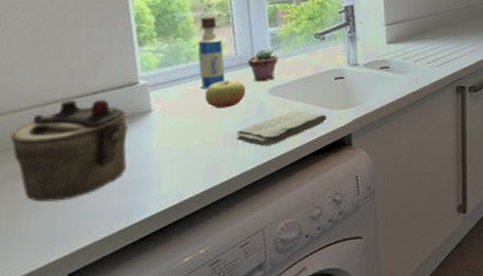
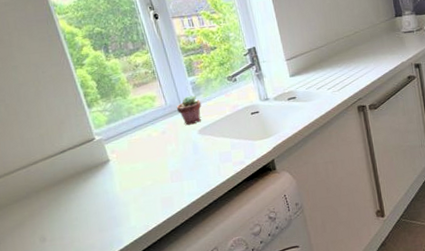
teapot: present [9,99,129,202] -> none [9,155,100,243]
tequila bottle: present [198,16,225,90] -> none [131,74,162,137]
apple: present [205,80,246,108] -> none [148,126,181,152]
washcloth: present [236,110,328,146] -> none [180,144,251,179]

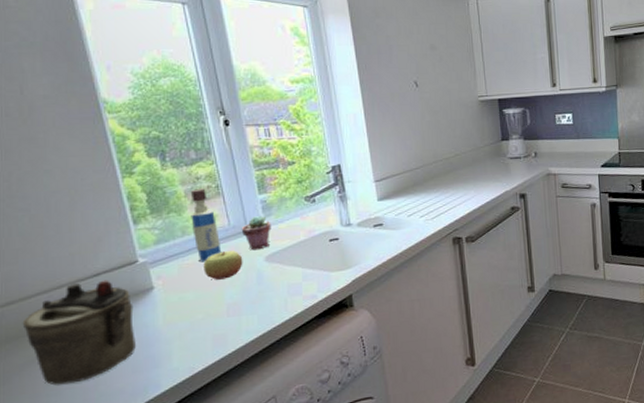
teapot: none [9,155,100,243] -> present [22,280,136,386]
tequila bottle: none [131,74,162,137] -> present [190,188,222,262]
apple: none [148,126,181,152] -> present [203,250,243,280]

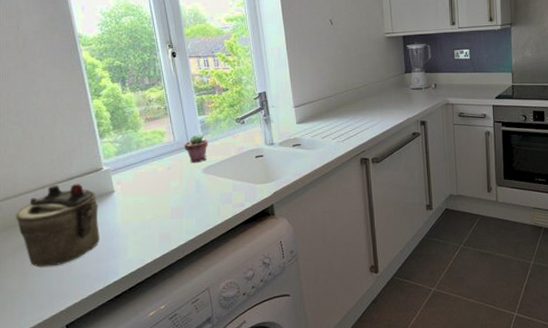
tequila bottle: present [190,188,222,262] -> none [144,110,168,172]
apple: present [203,250,243,280] -> none [153,163,185,187]

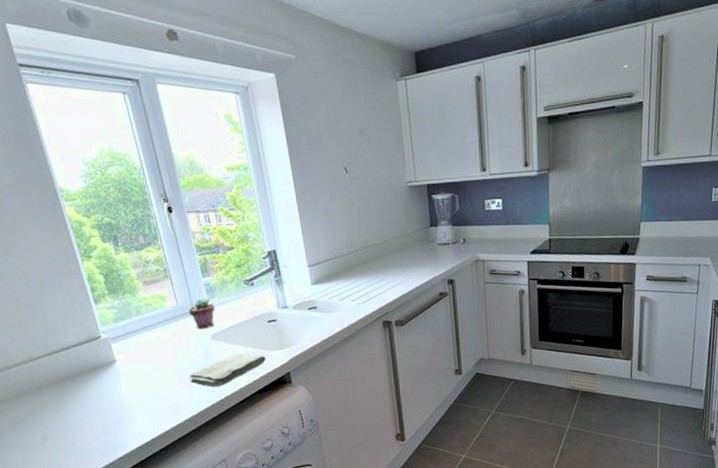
teapot: present [15,183,100,268] -> none [10,353,105,442]
washcloth: none [181,186,252,218] -> present [189,353,267,387]

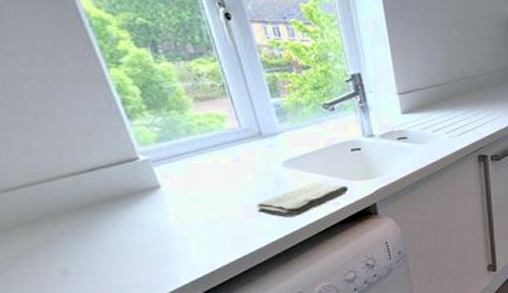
potted succulent: present [188,298,215,330] -> none [253,121,288,155]

